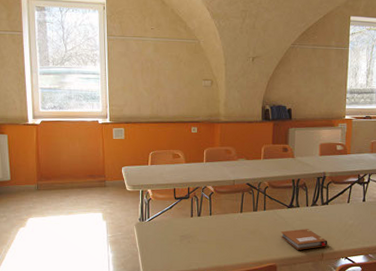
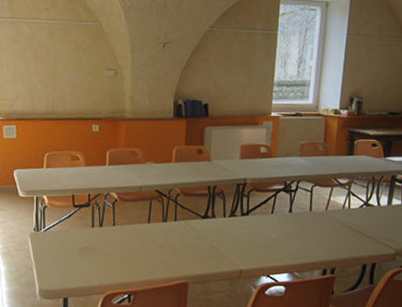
notebook: present [280,229,328,250] -> none [193,242,248,266]

